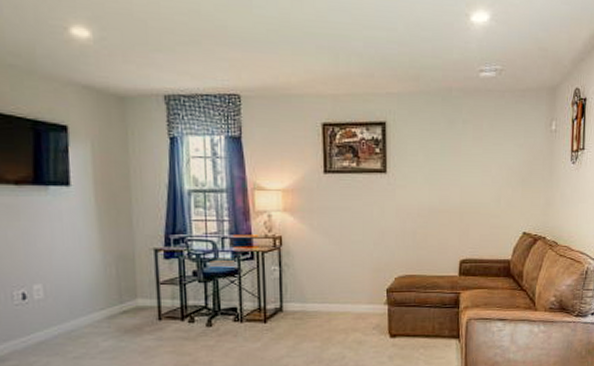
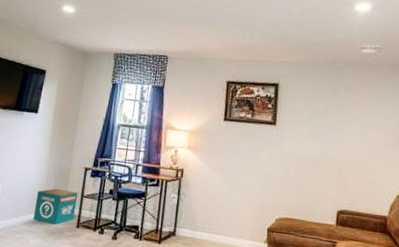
product box: none [95,278,154,321] -> present [33,188,78,225]

